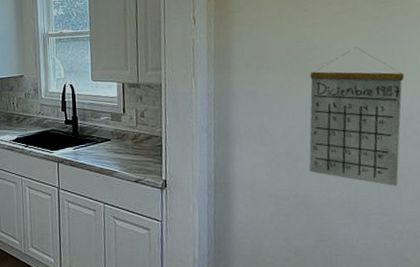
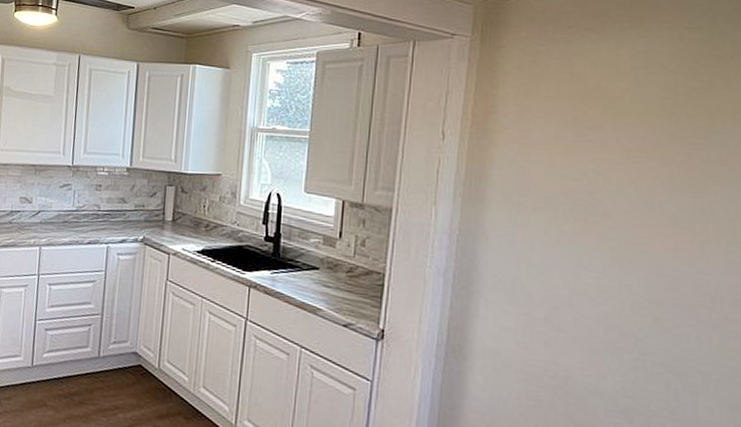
calendar: present [308,47,404,186] -> none [573,196,716,385]

